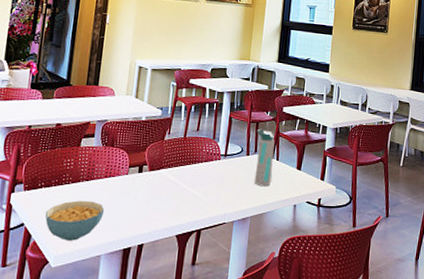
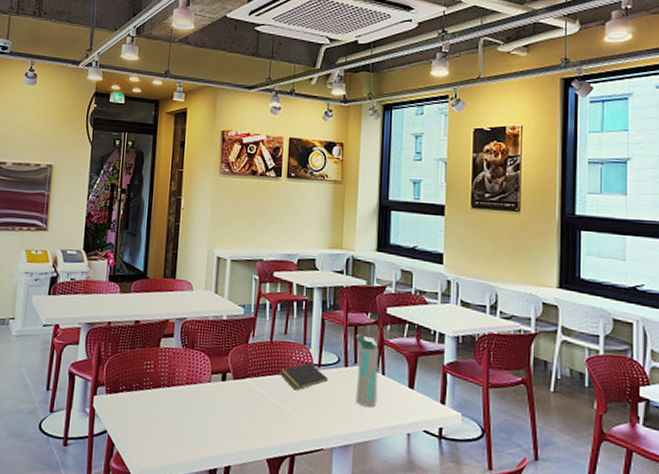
cereal bowl: present [45,200,105,241] -> none [127,408,188,455]
notepad: none [190,154,233,177] -> present [279,363,328,391]

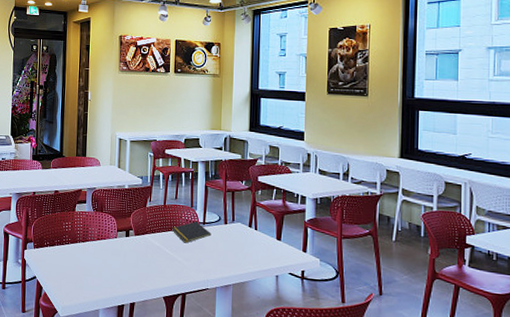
water bottle: present [355,333,379,407] -> none [233,197,252,256]

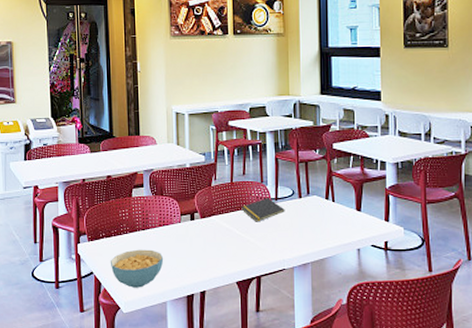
cereal bowl: none [51,259,100,295] -> present [110,249,164,288]

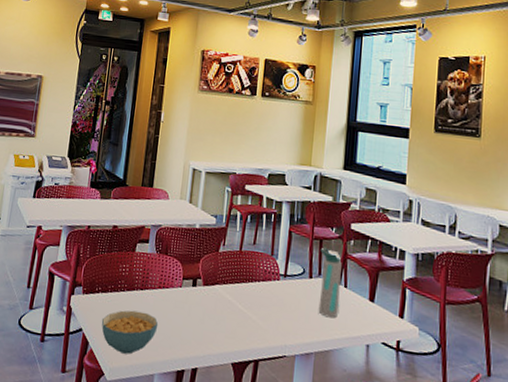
notepad: present [241,198,285,222] -> none [247,273,293,299]
water bottle: none [307,168,330,230] -> present [318,247,342,318]

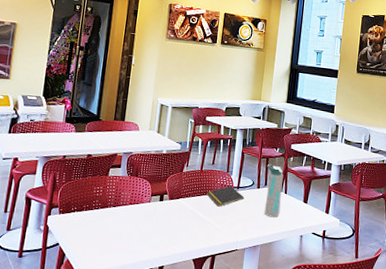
cereal bowl: present [101,310,159,354] -> none [77,224,130,261]
notepad: none [247,273,293,299] -> present [206,186,244,207]

